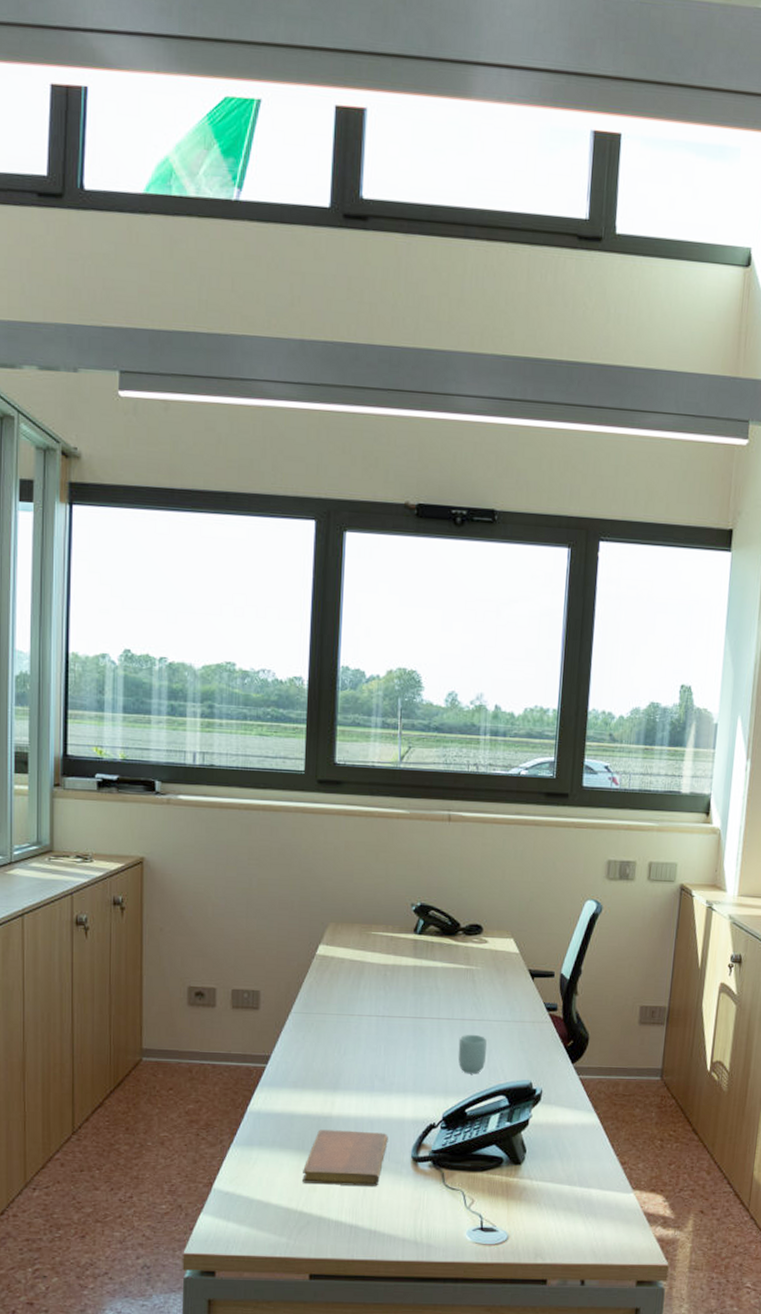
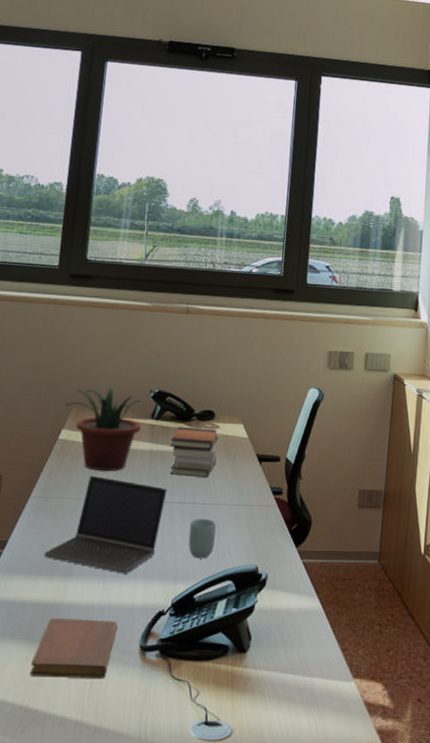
laptop computer: none [308,991,434,1089] -> present [44,475,167,574]
potted plant: none [320,900,403,988] -> present [64,386,141,472]
book stack: none [435,941,487,993] -> present [170,426,219,477]

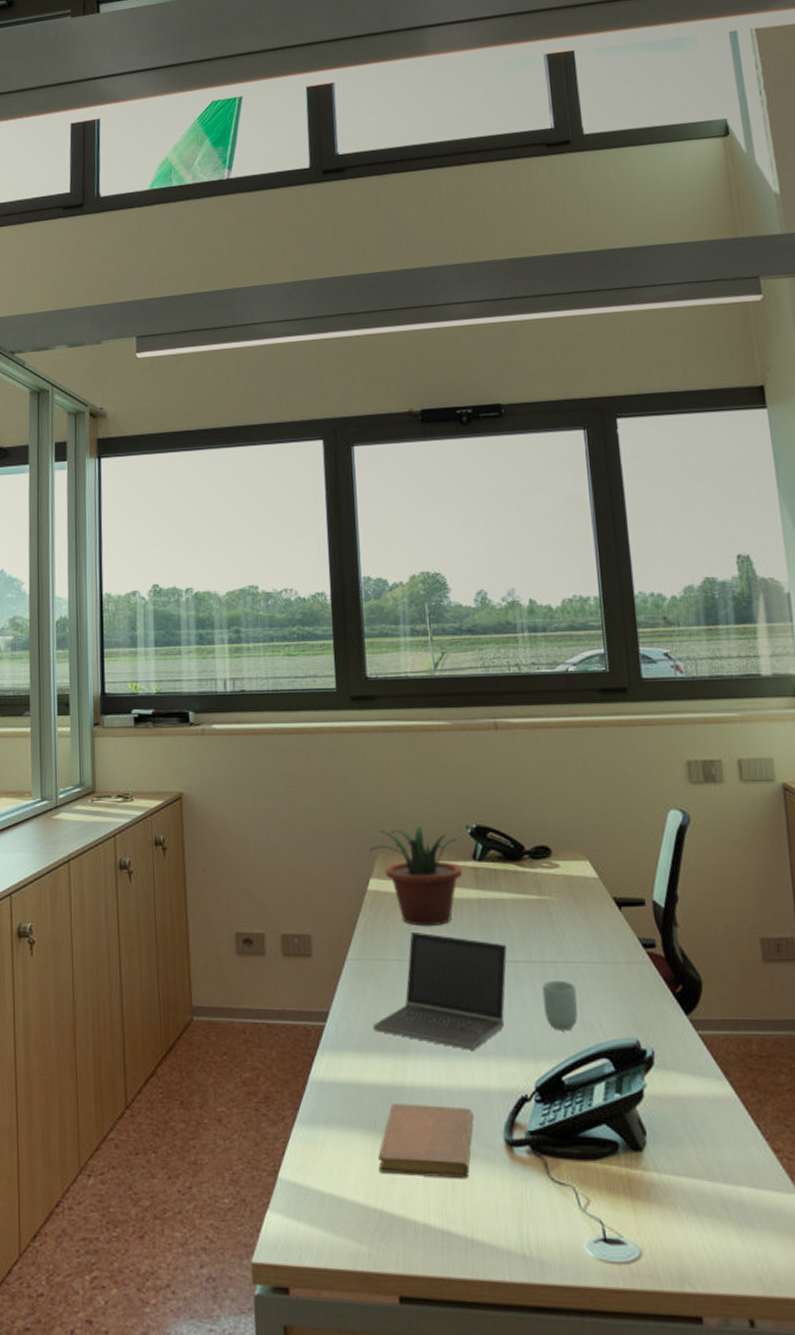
book stack: present [170,426,219,477] -> none [501,867,563,929]

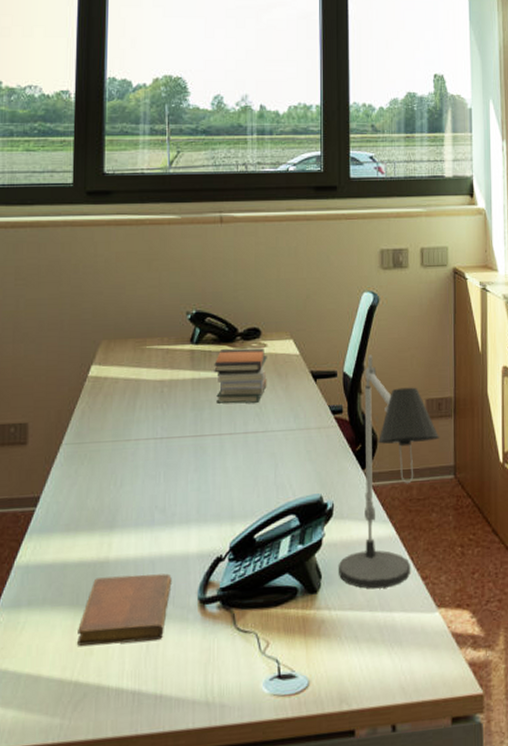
potted plant: present [368,824,462,927] -> none [92,312,179,408]
laptop computer: present [372,931,507,1051] -> none [82,413,215,520]
book stack: none [501,867,563,929] -> present [214,348,267,404]
cup: present [541,980,578,1031] -> none [242,448,273,494]
desk lamp: none [665,882,783,1156] -> present [338,355,440,589]

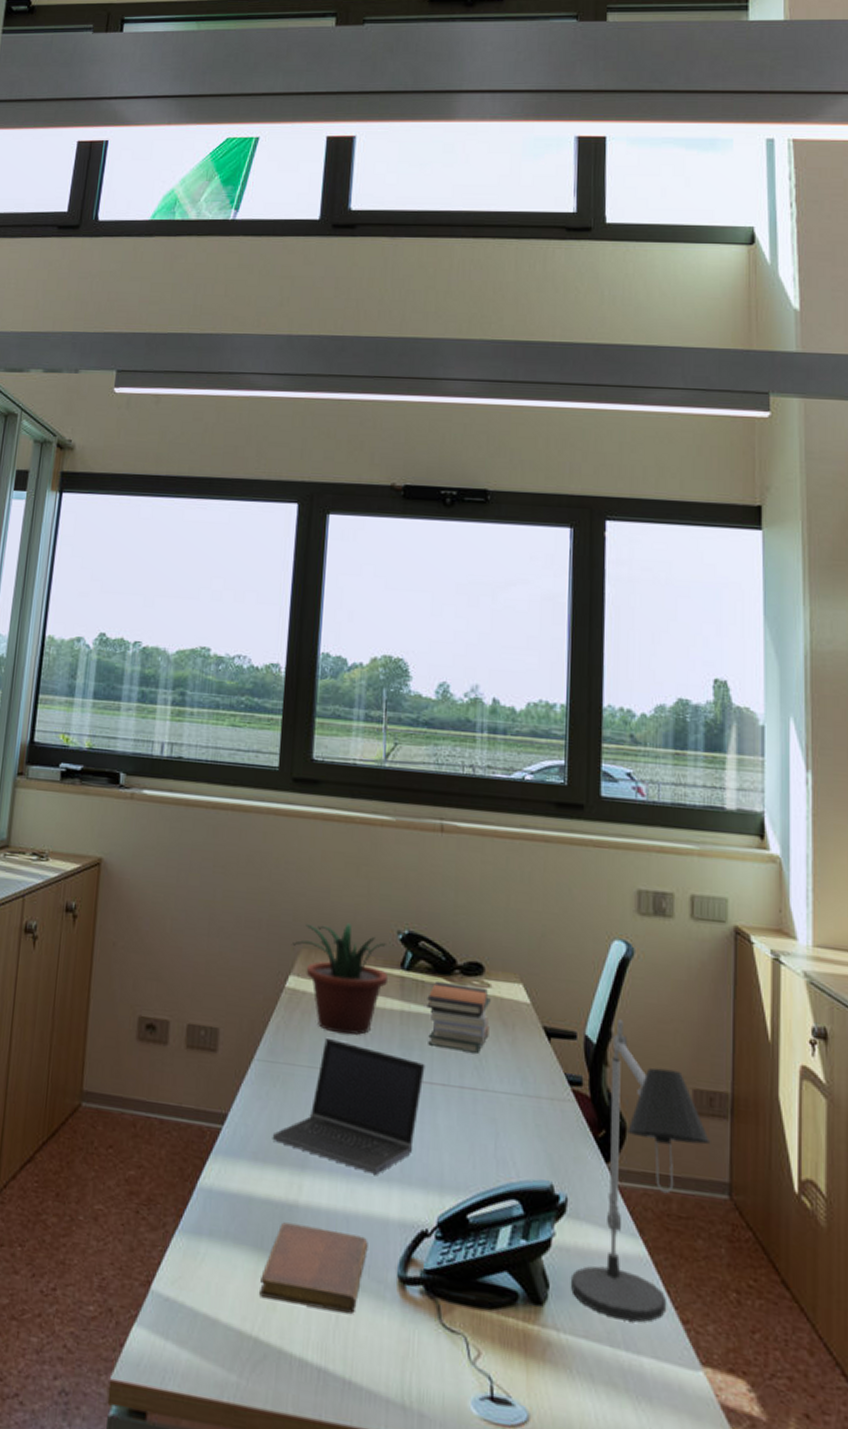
laptop computer: none [82,413,215,520] -> present [272,1037,425,1175]
potted plant: none [92,312,179,408] -> present [291,923,387,1035]

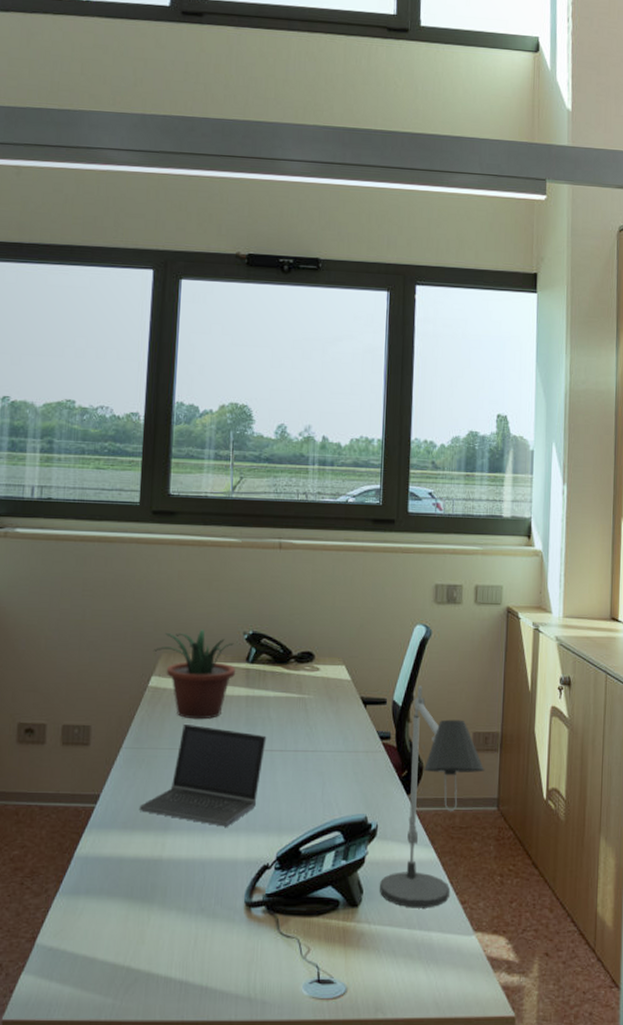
notebook: present [259,1222,368,1314] -> none [130,874,221,936]
book stack: present [427,980,491,1053] -> none [268,669,319,723]

